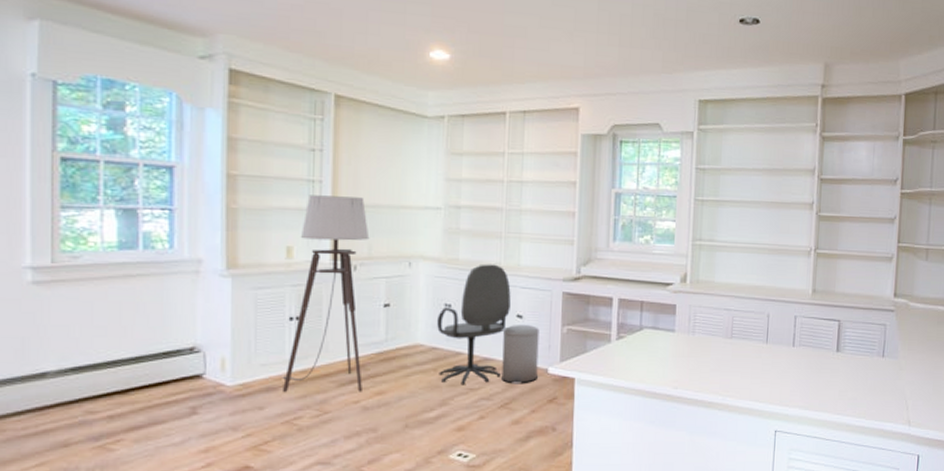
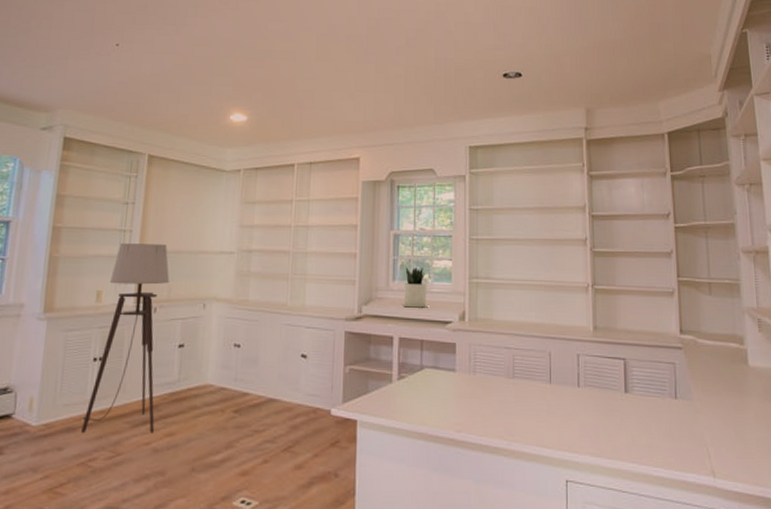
office chair: present [437,264,511,386] -> none [226,304,296,427]
pedal bin: present [502,324,540,384] -> none [286,363,323,427]
planter: none [622,227,651,270] -> present [401,266,429,308]

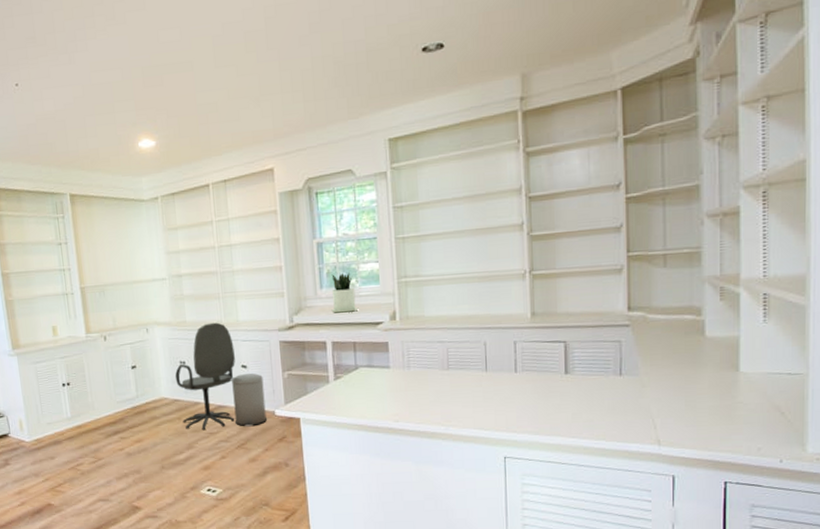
floor lamp: present [80,243,170,434] -> none [60,278,125,445]
office chair: none [226,304,296,427] -> present [175,322,235,431]
pedal bin: none [286,363,323,427] -> present [232,373,267,427]

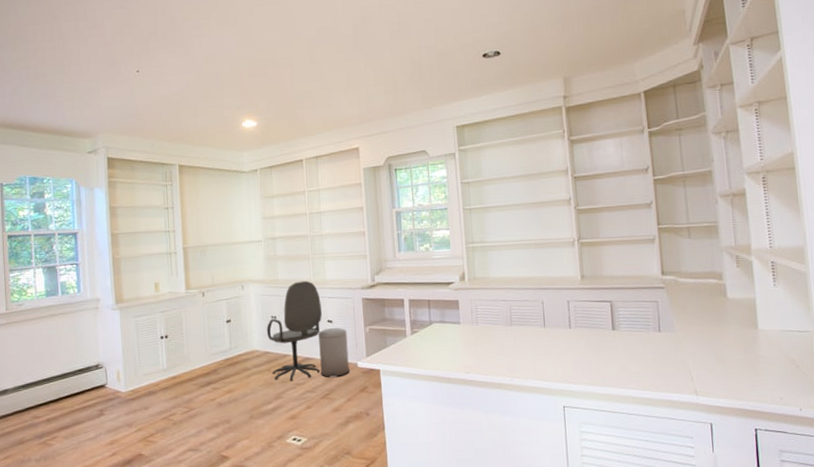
planter: present [331,272,359,313] -> none [408,237,432,274]

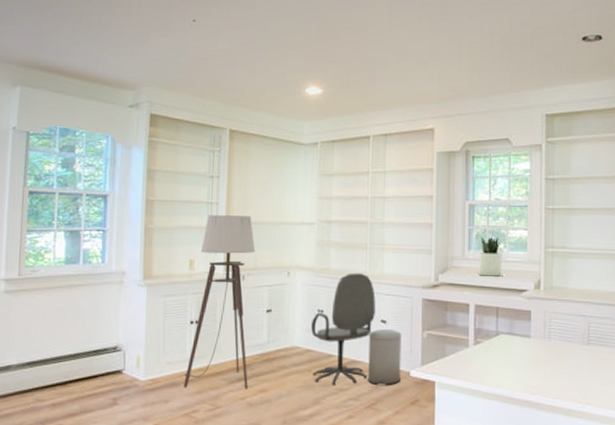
floor lamp: none [159,239,217,396] -> present [183,215,256,389]
planter: none [408,237,432,274] -> present [477,236,505,277]

